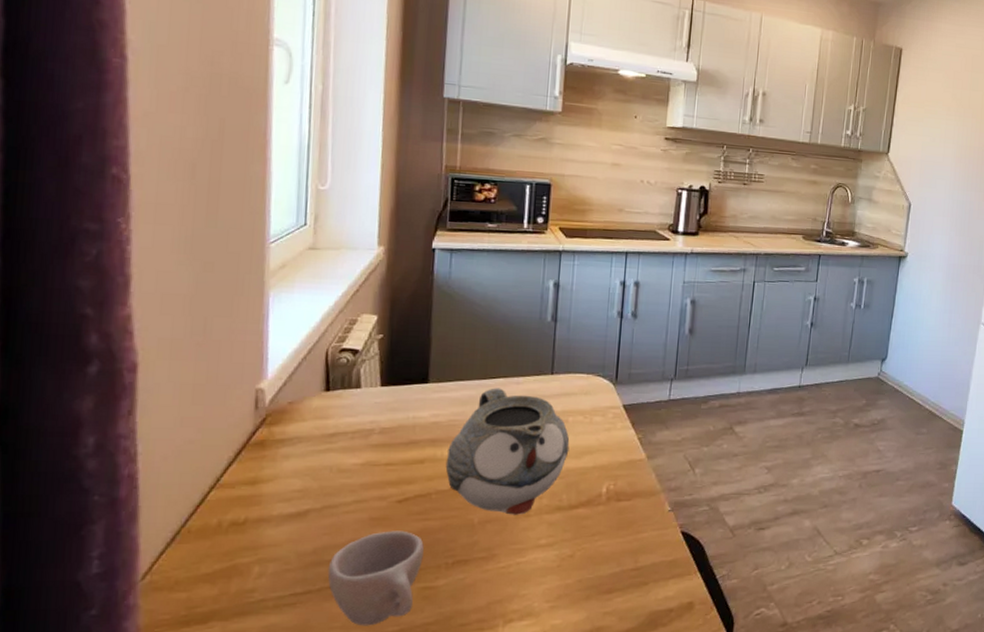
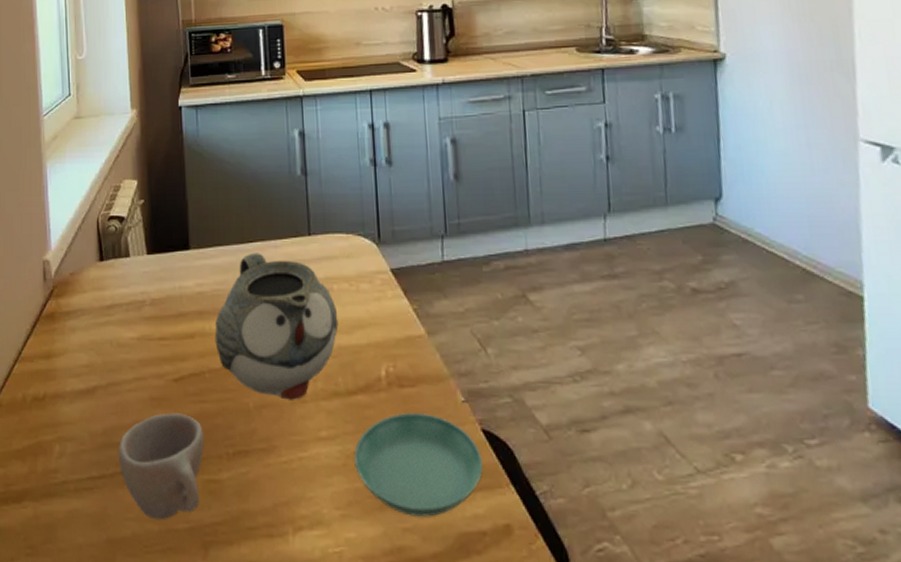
saucer: none [568,521,678,602] -> present [354,413,483,517]

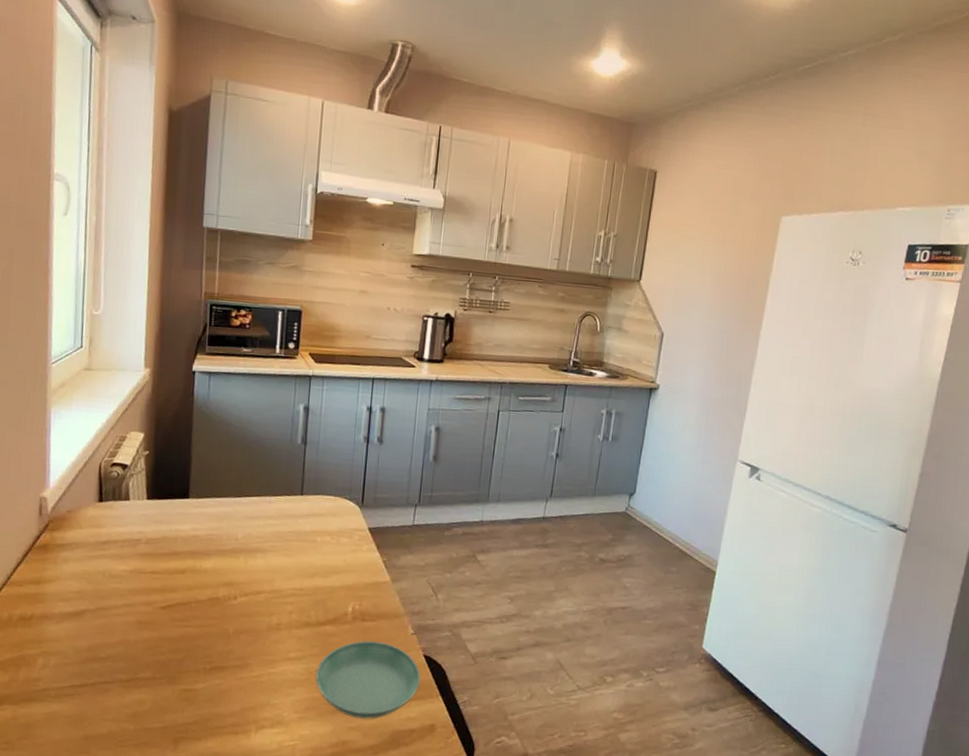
cup: present [118,413,204,520] -> none [101,634,185,721]
teapot: present [214,253,338,400] -> none [204,505,318,628]

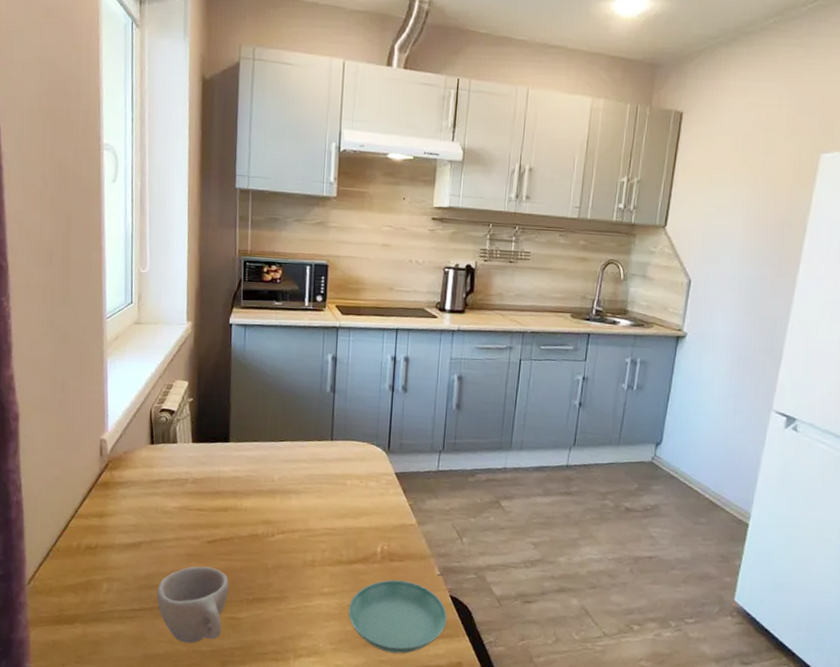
cup: none [101,634,185,721] -> present [156,566,229,644]

